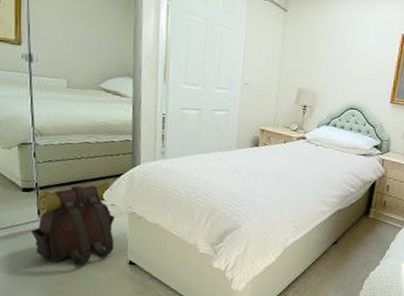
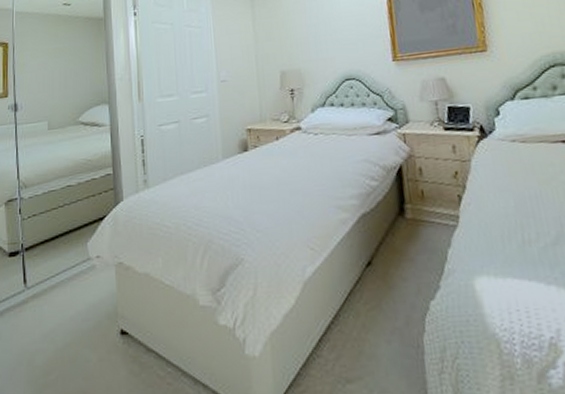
backpack: present [30,181,114,265] -> none [16,228,103,343]

